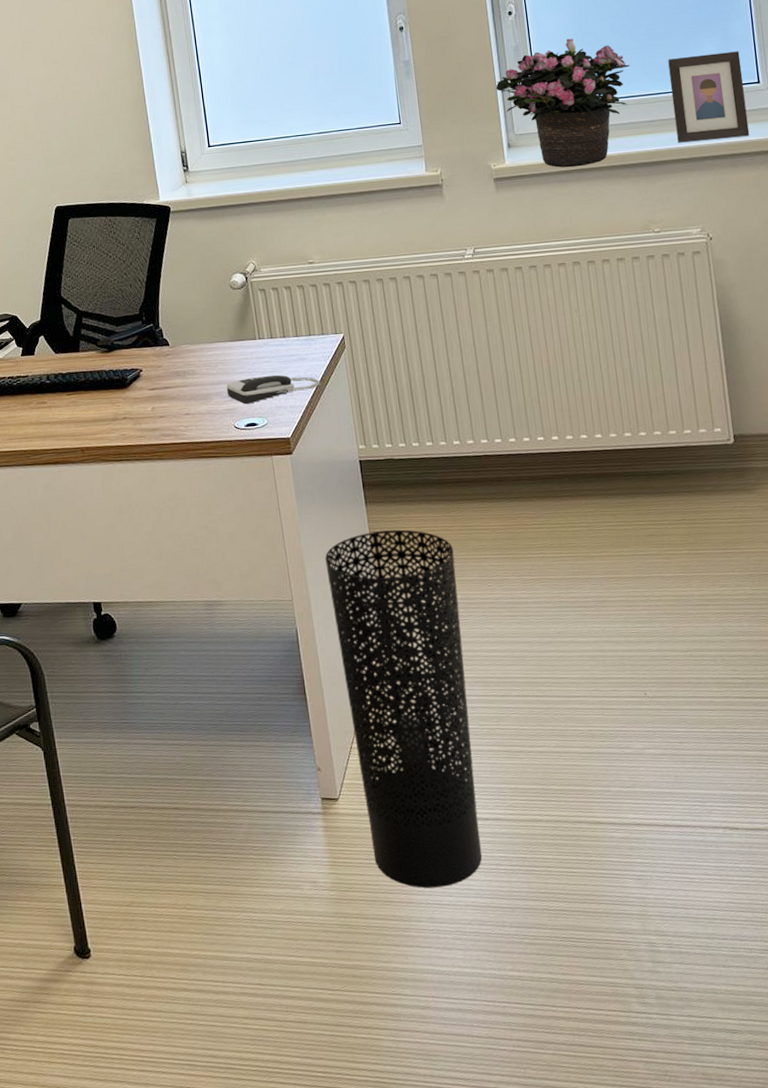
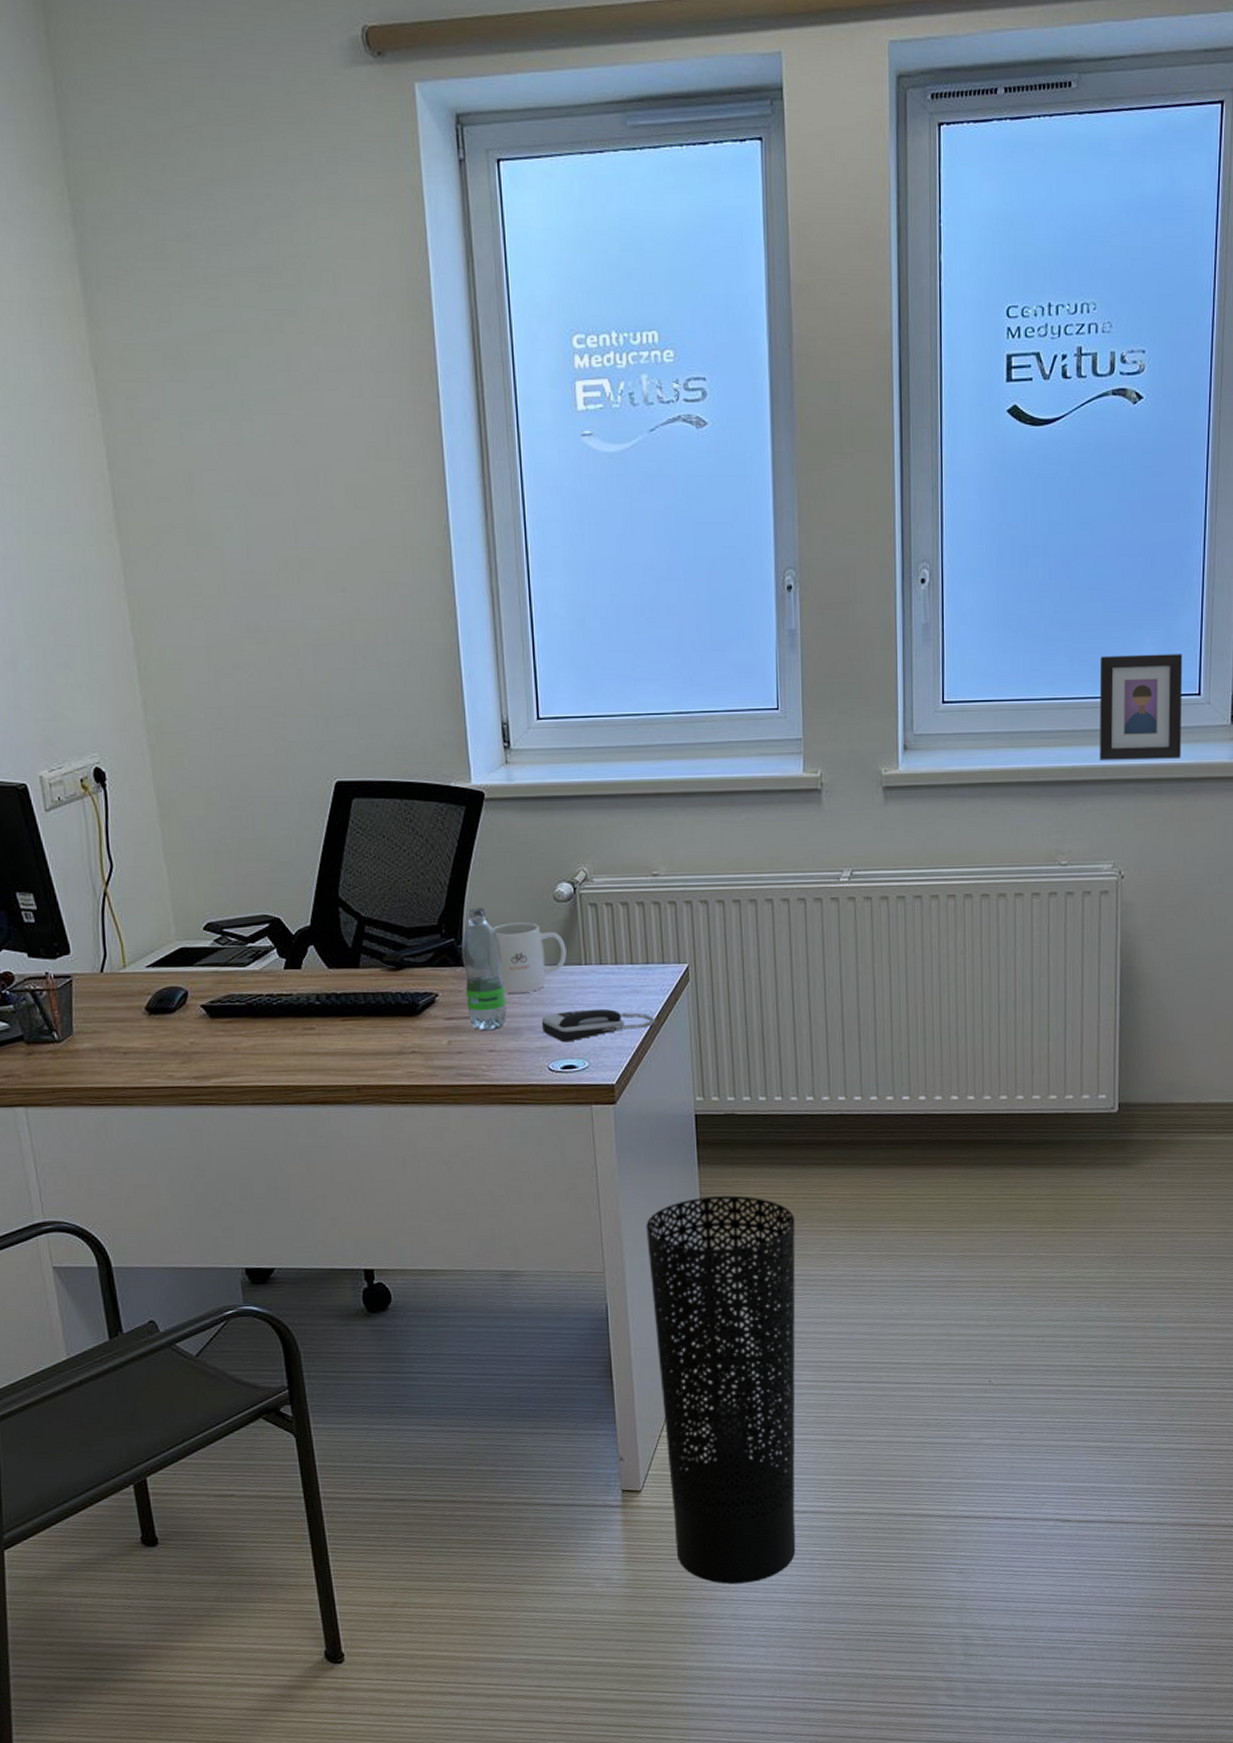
bottle: none [158,298,198,398] -> present [461,908,507,1031]
mug: none [182,307,244,367] -> present [492,922,567,994]
potted flower: present [495,38,630,168] -> none [896,620,1056,780]

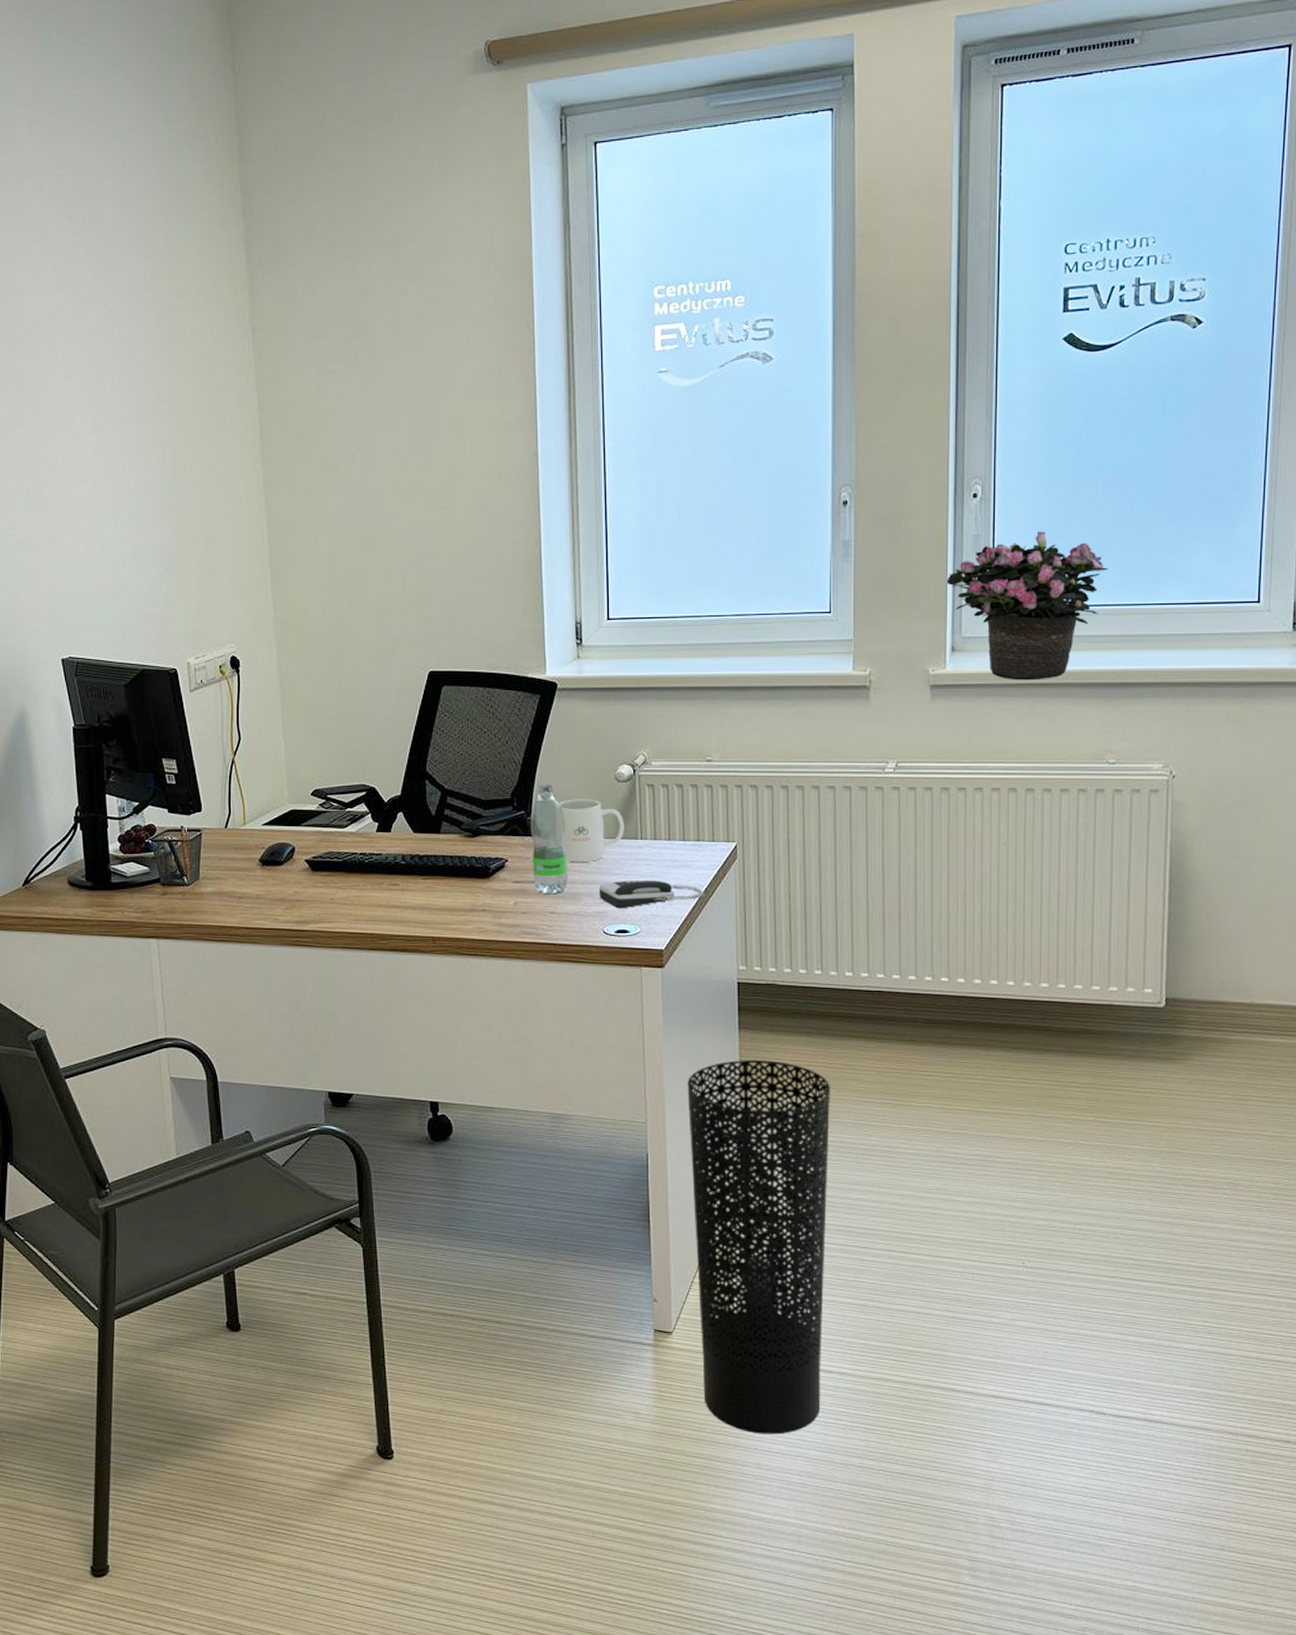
potted flower: none [896,620,1056,780] -> present [946,531,1108,681]
picture frame: present [1099,654,1182,762] -> none [1150,563,1241,665]

